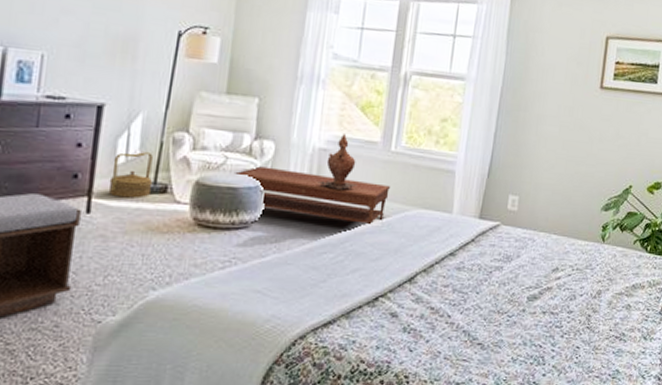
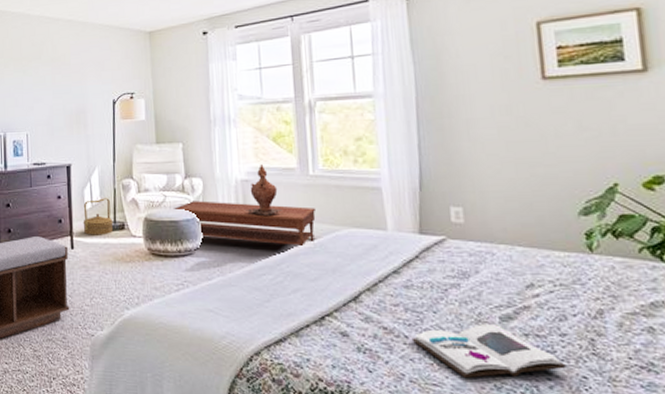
book: none [453,303,567,352] -> present [411,323,567,378]

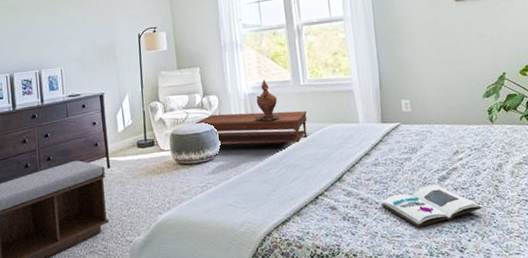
basket: present [83,198,113,235] -> none [116,120,144,154]

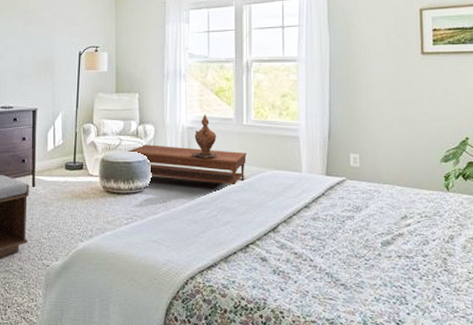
book: present [381,183,482,227] -> none [315,248,426,292]

